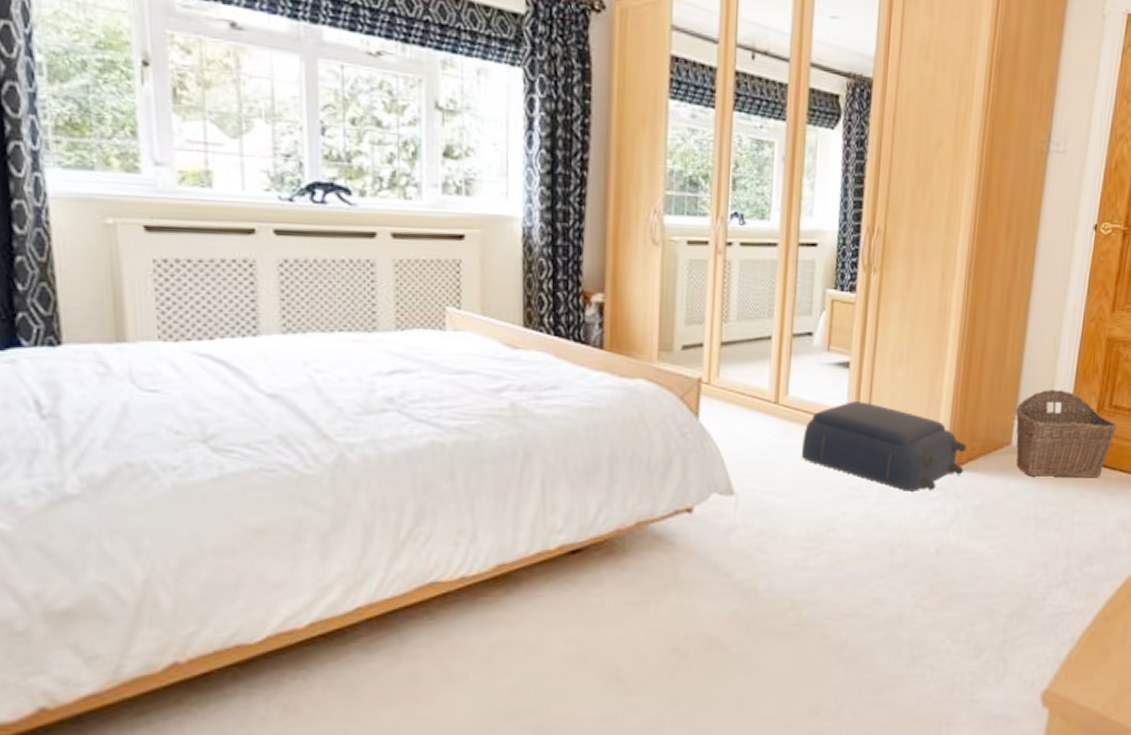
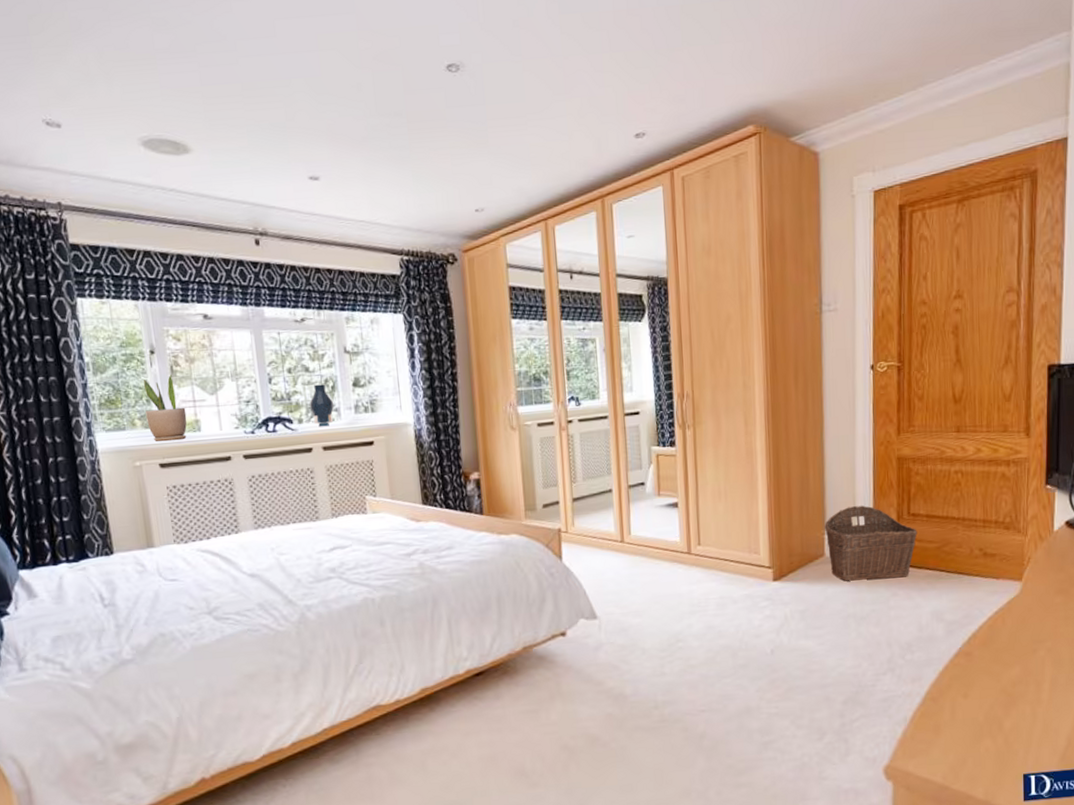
potted plant: none [128,100,193,197] -> present [144,375,187,442]
vase: none [378,146,412,206] -> present [310,384,334,427]
suitcase: present [801,401,967,491] -> none [647,533,787,603]

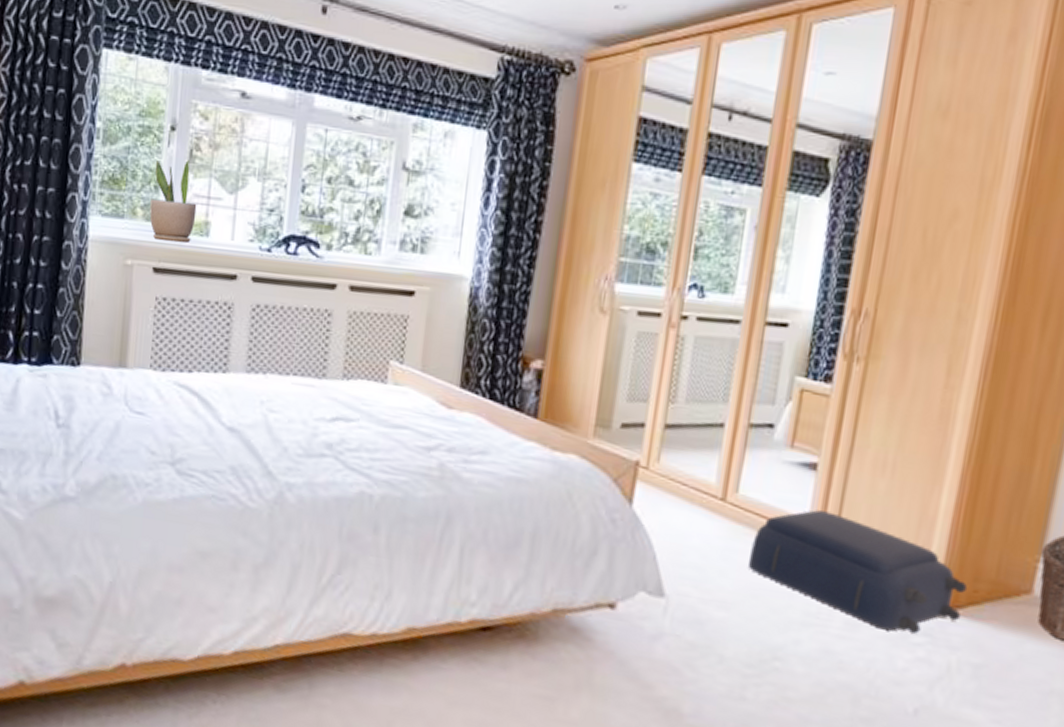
vase: present [310,384,334,427] -> none [345,204,375,261]
suitcase: none [647,533,787,603] -> present [748,510,968,634]

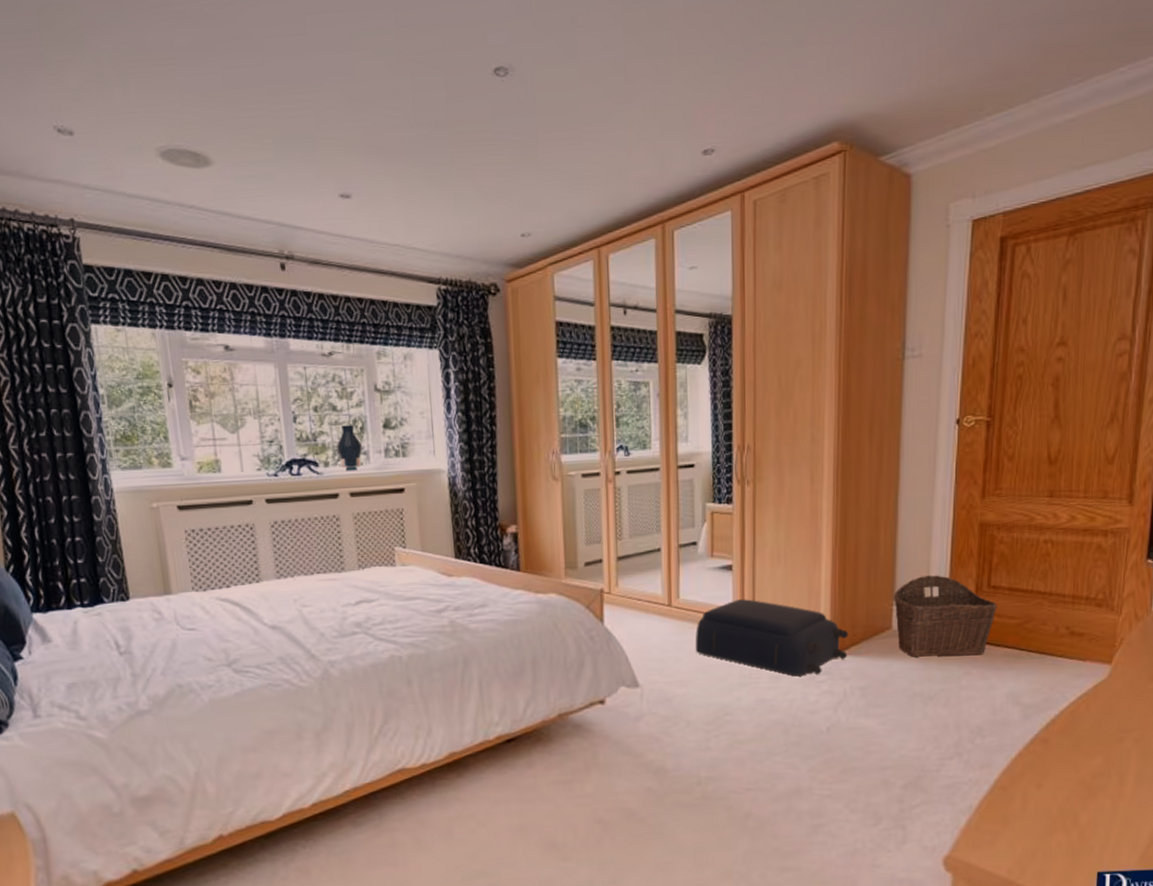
potted plant: present [149,160,197,244] -> none [161,410,207,483]
vase: none [345,204,375,261] -> present [337,425,362,471]

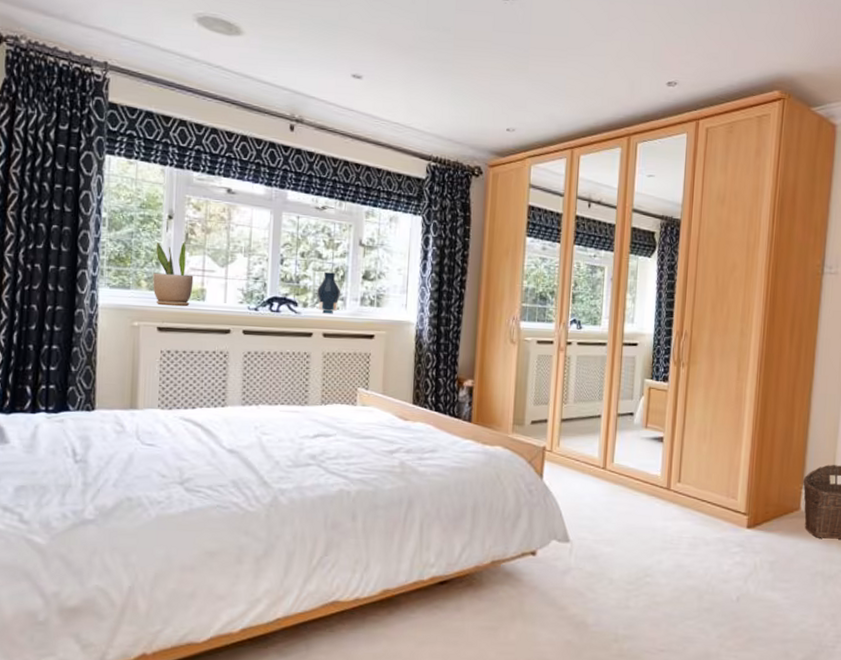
potted plant: none [161,410,207,483] -> present [153,242,194,307]
suitcase: present [695,599,849,676] -> none [624,469,762,546]

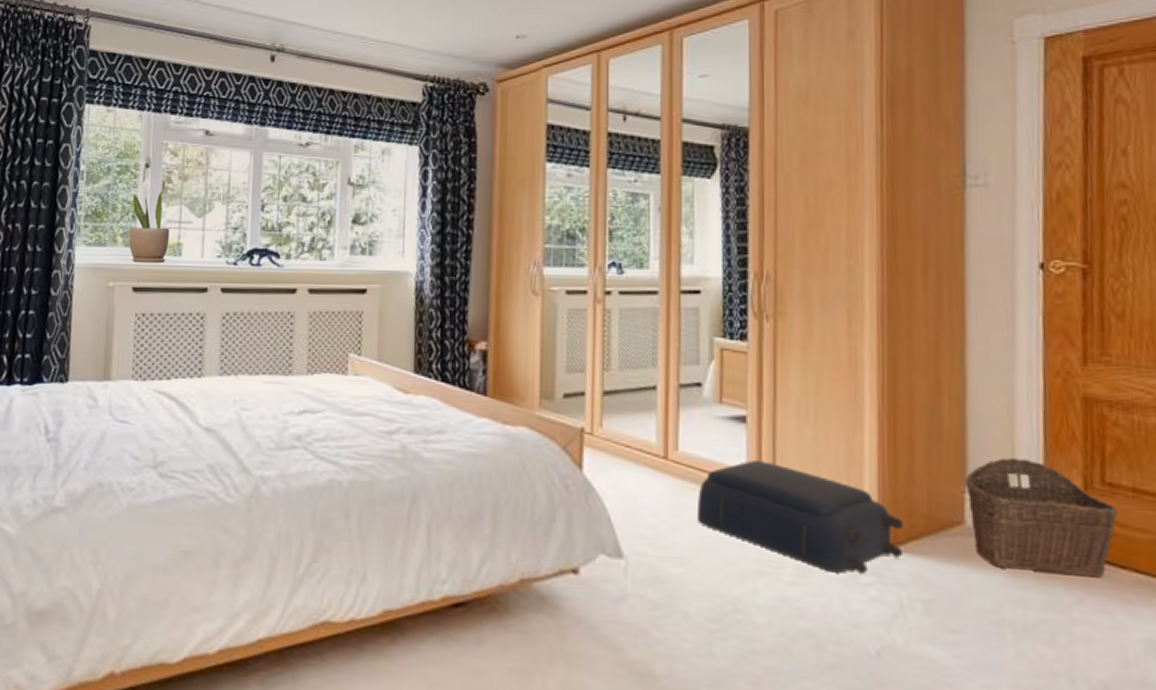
vase: present [317,272,340,314] -> none [301,217,327,266]
suitcase: none [624,469,762,546] -> present [696,460,905,574]

